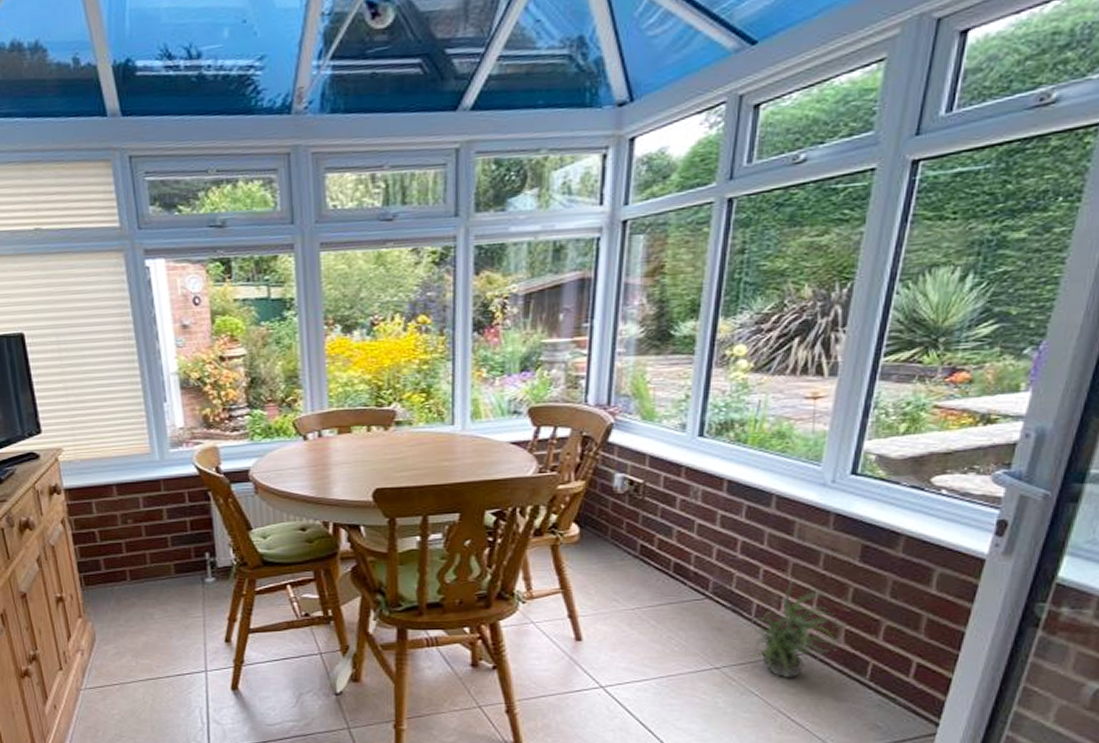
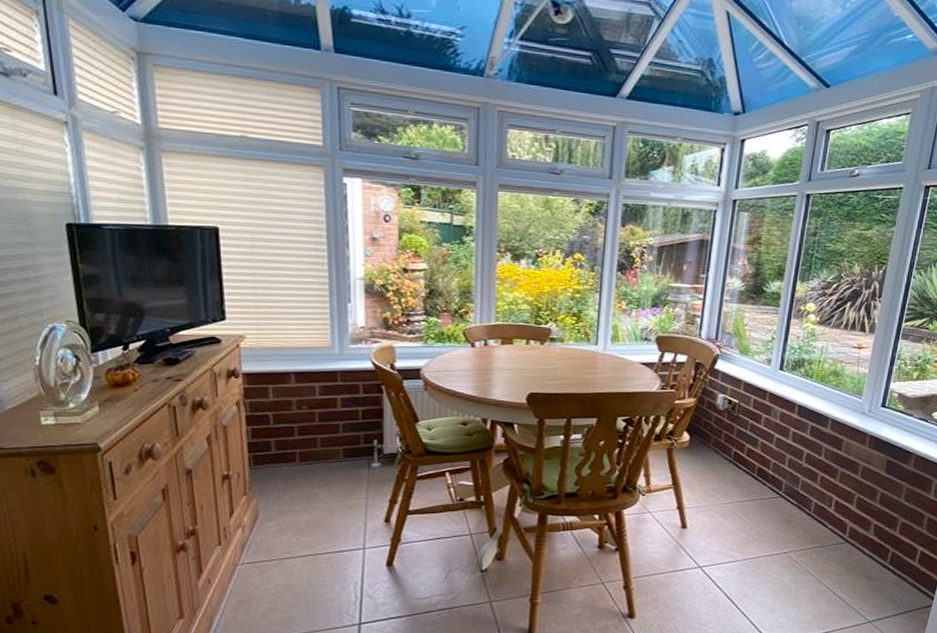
potted plant: present [742,580,843,678] -> none [804,485,873,561]

